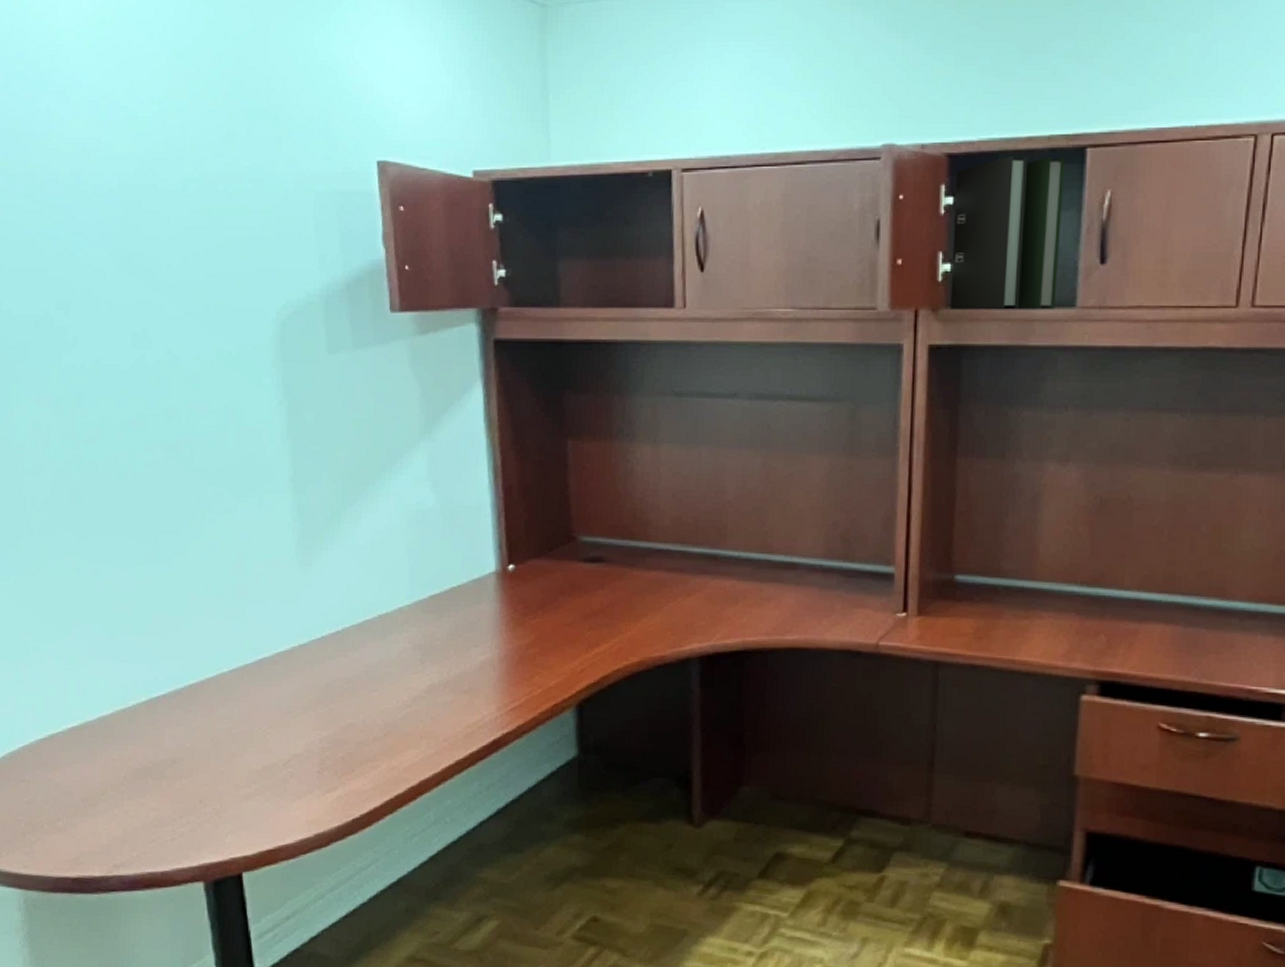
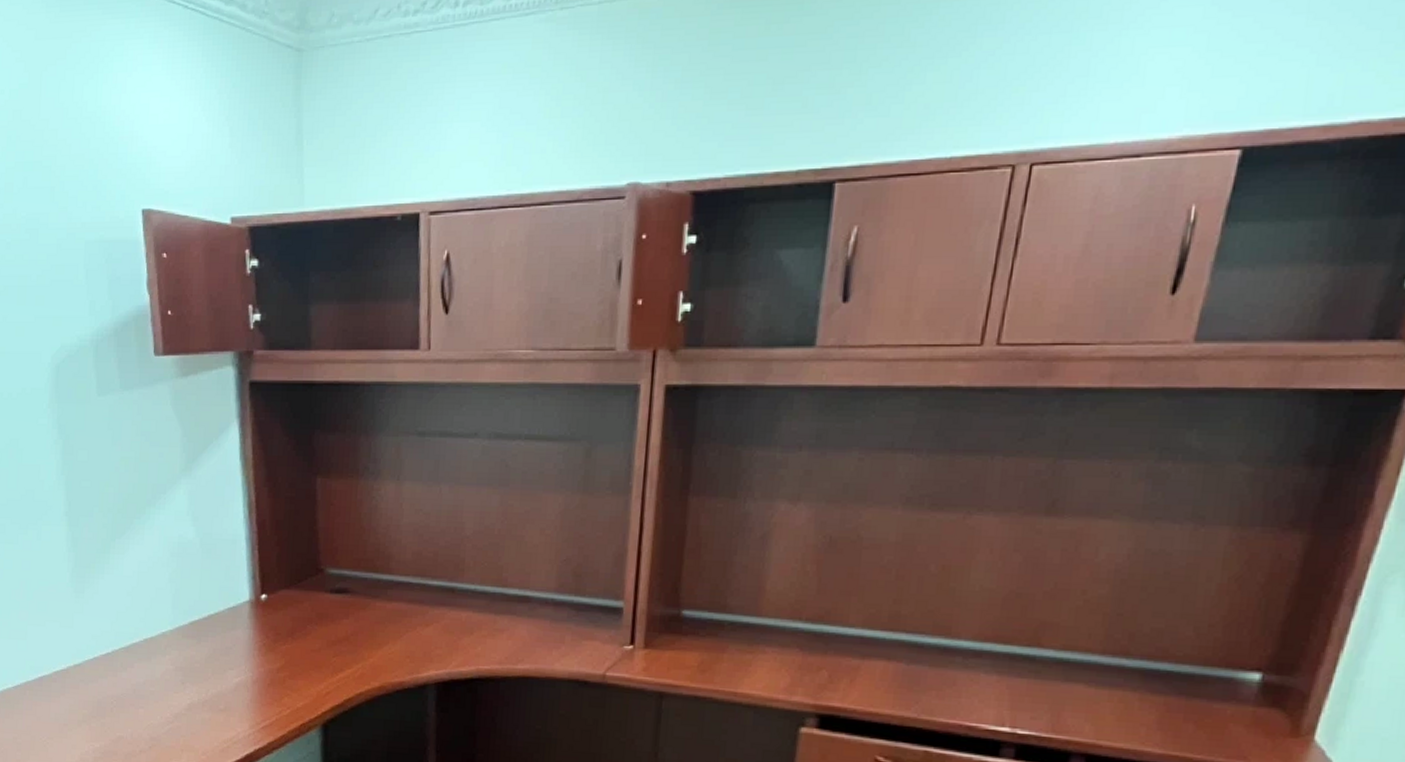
binder: present [950,155,1065,310] -> none [688,192,813,350]

